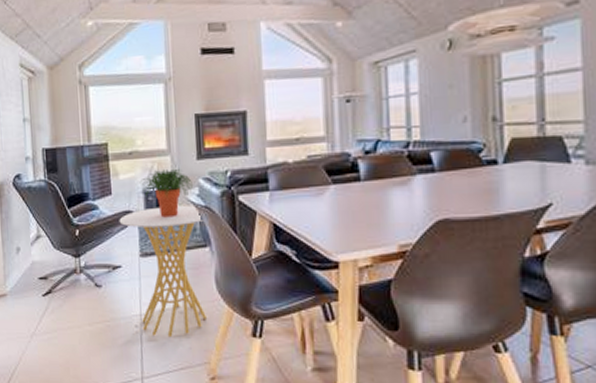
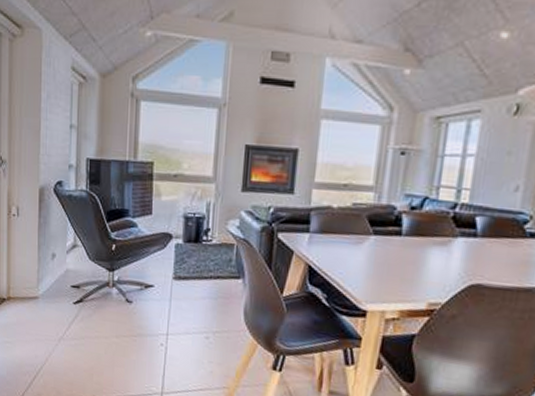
side table: present [119,206,206,338] -> none [156,233,242,360]
potted plant: present [139,169,193,218] -> none [181,196,234,246]

